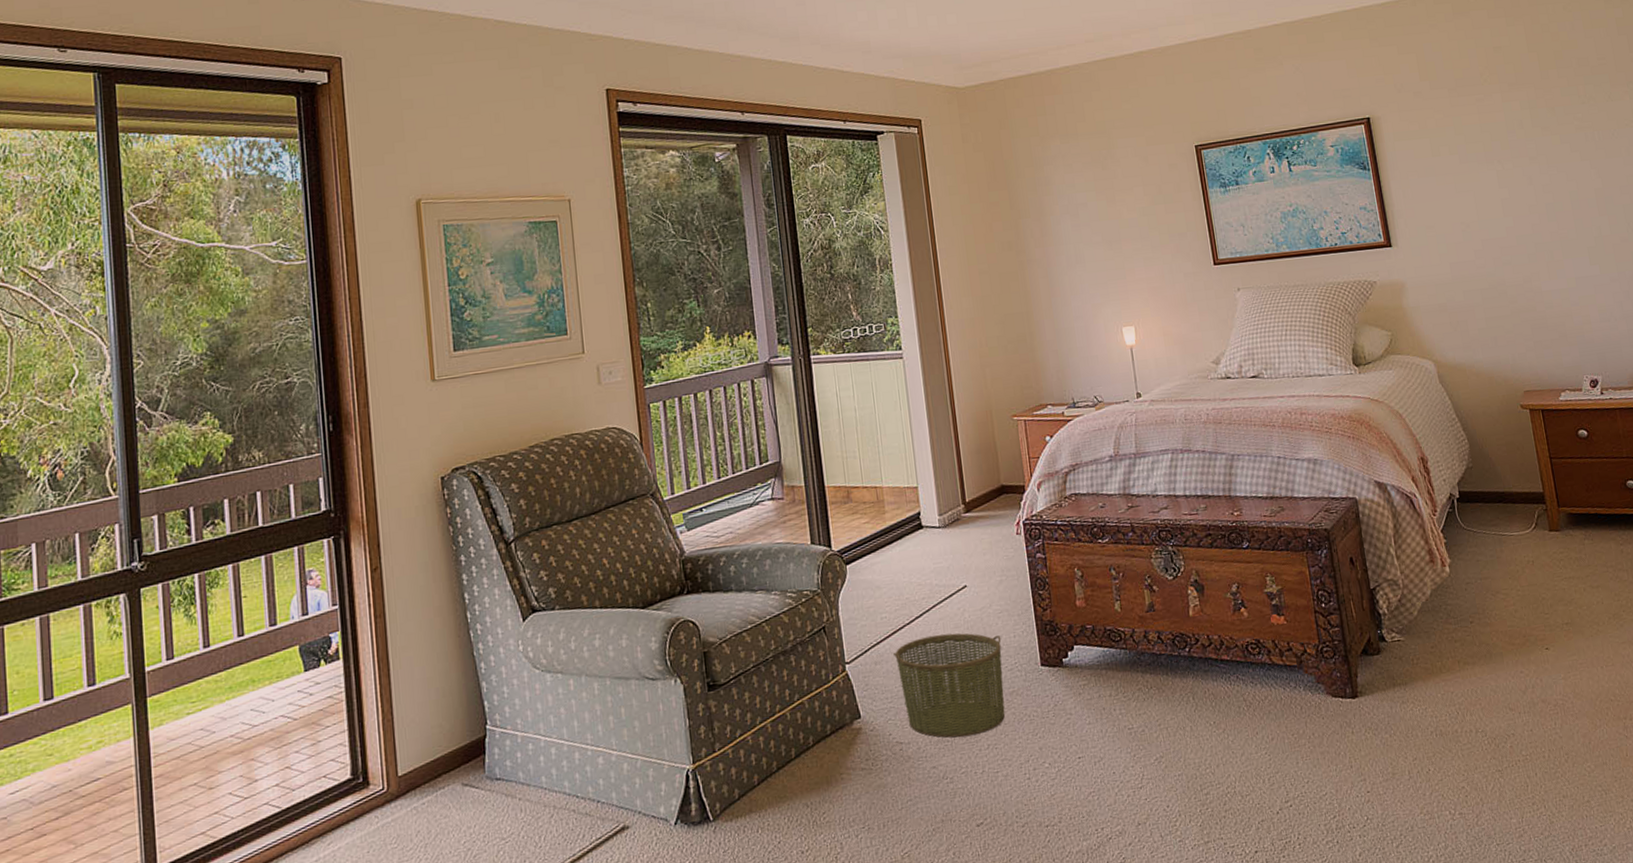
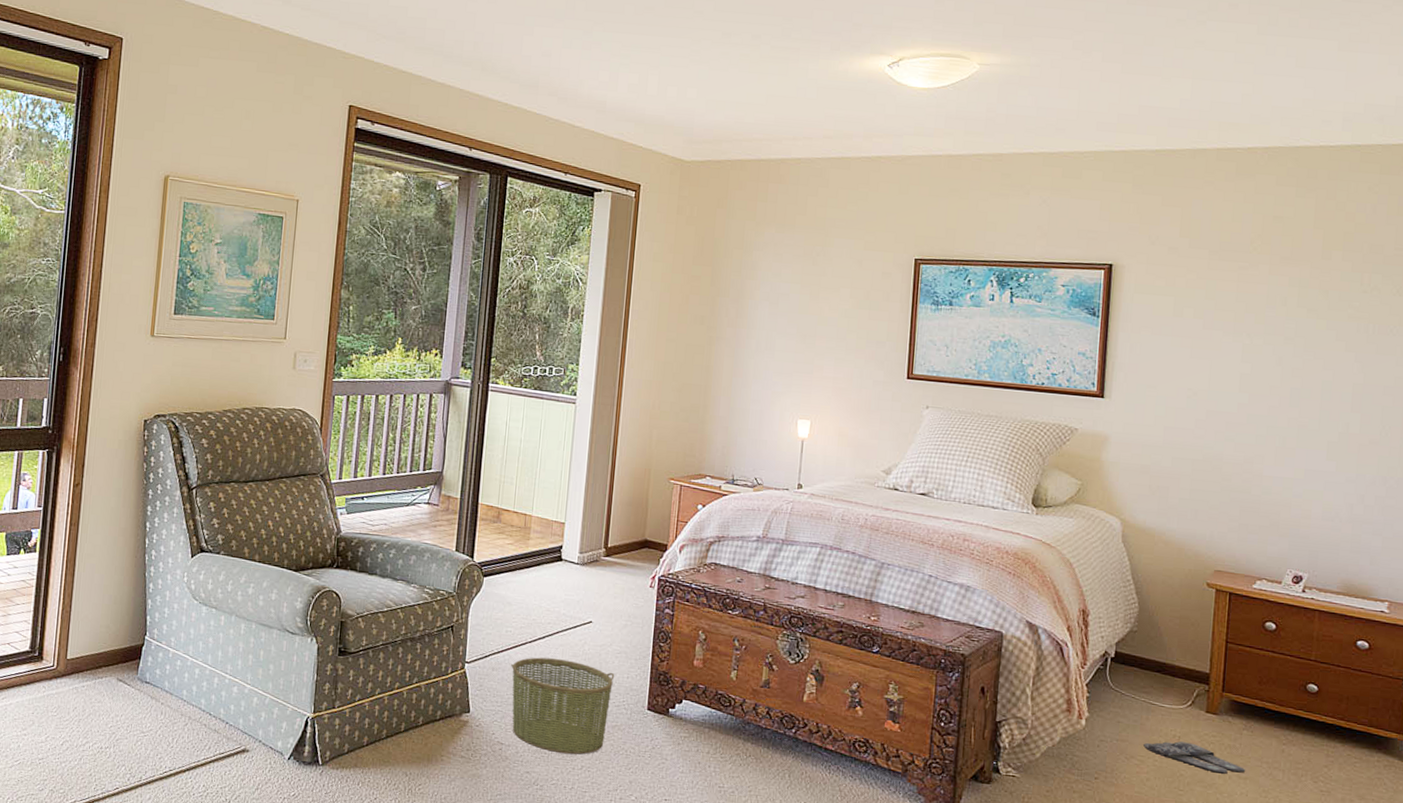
slippers: none [1504,564,1596,589] -> present [1143,741,1246,774]

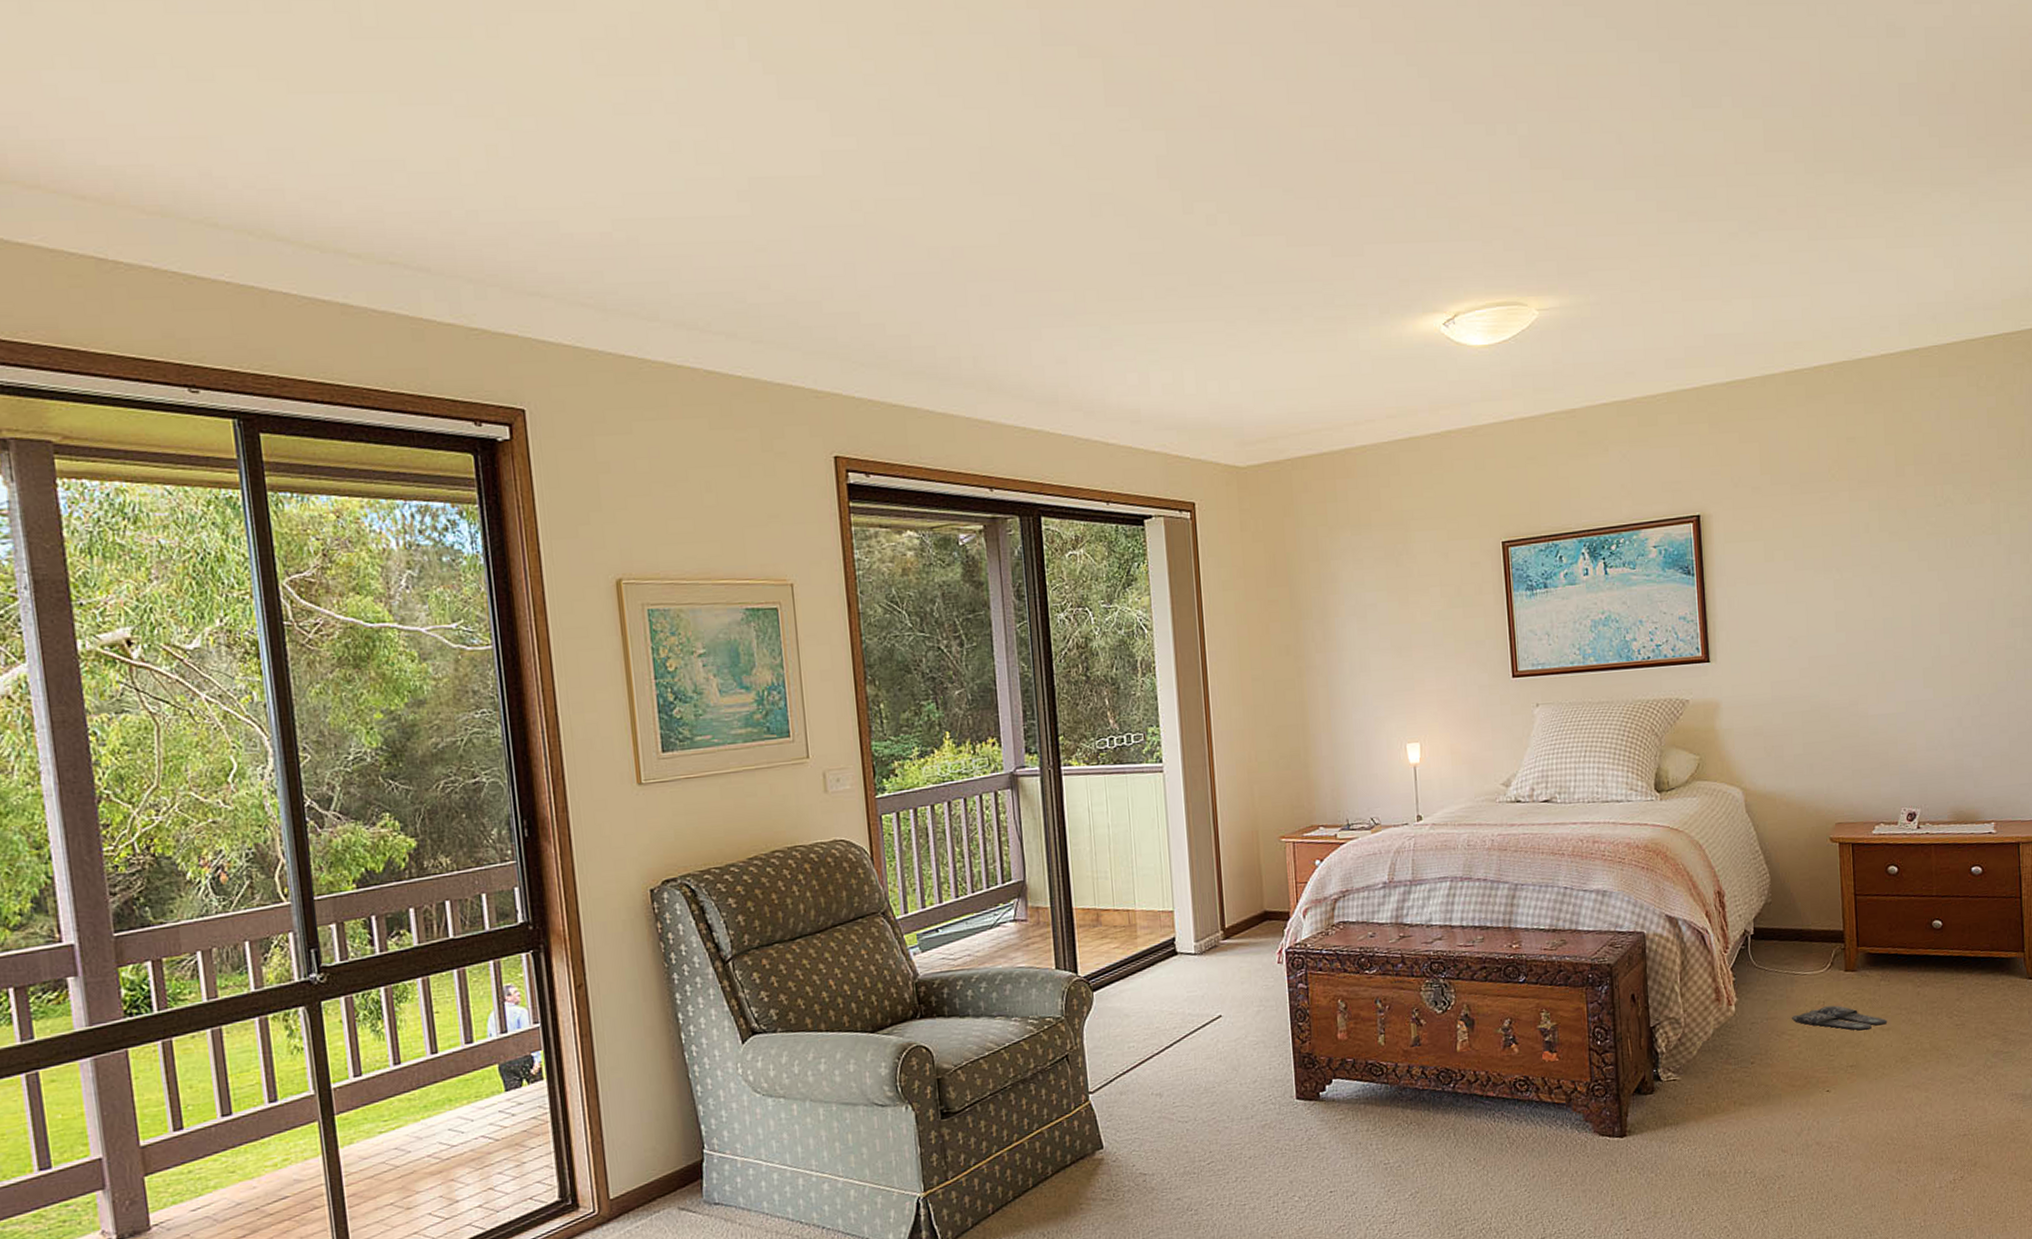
basket: present [511,657,615,755] -> none [1140,1064,1256,1170]

